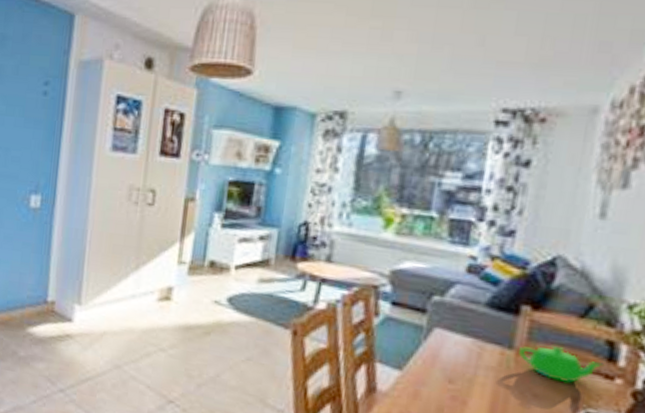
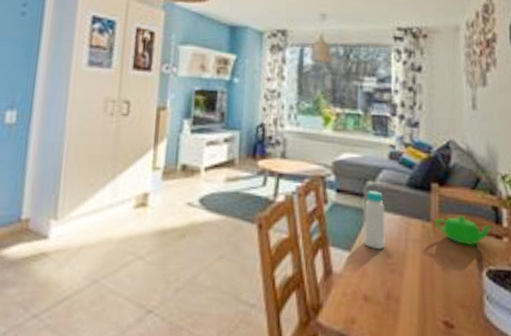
bottle: none [418,307,453,373] -> present [363,191,386,249]

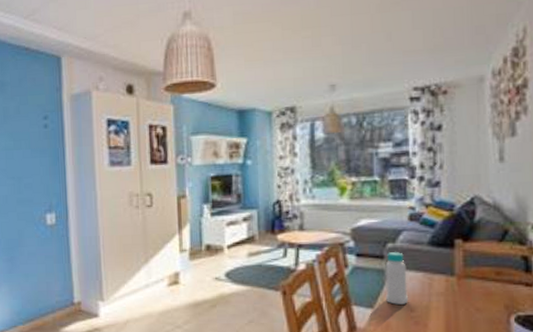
teapot: present [435,216,494,247] -> none [459,268,524,296]

